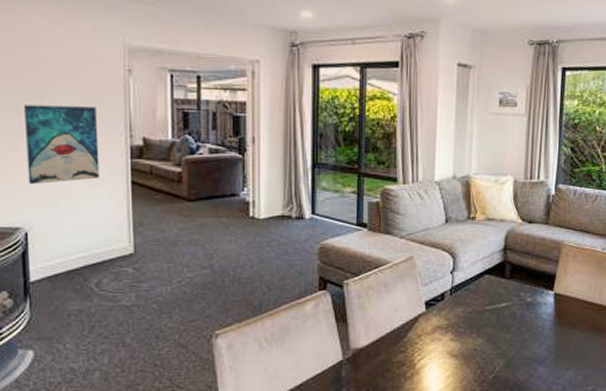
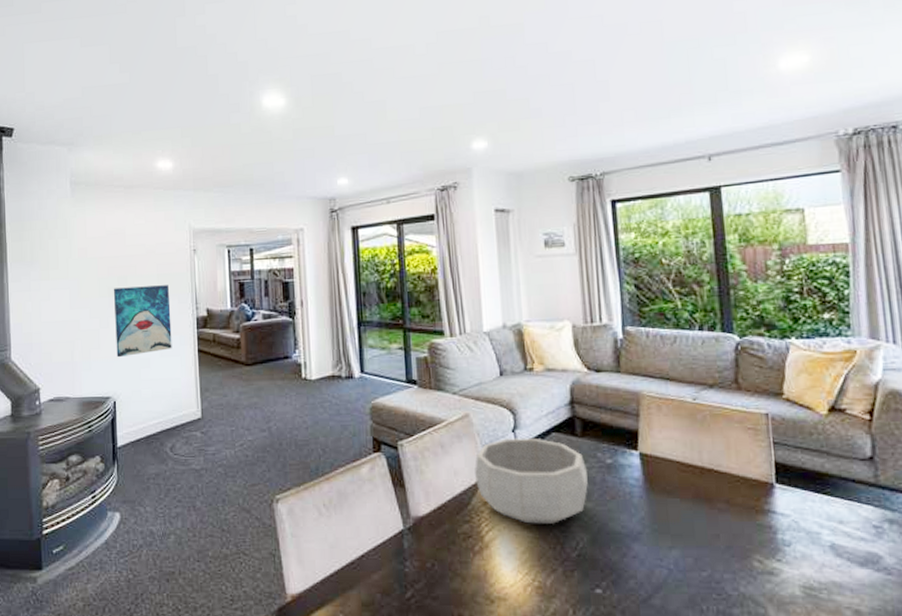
decorative bowl: none [413,279,510,353] -> present [475,437,588,524]

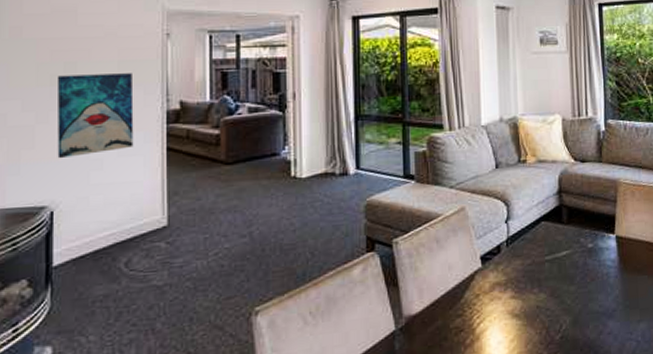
decorative bowl: present [475,437,588,524] -> none [469,227,572,312]

